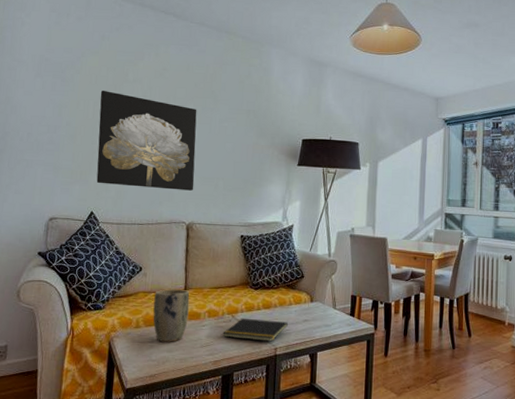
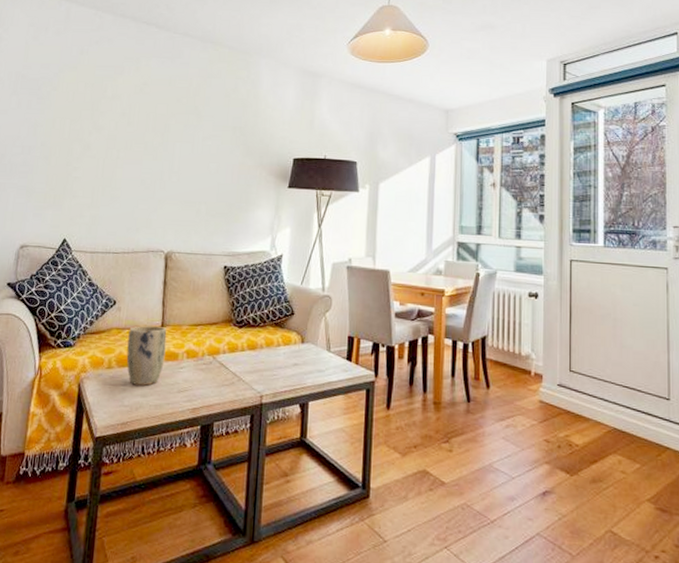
wall art: present [96,91,197,191] -> none [70,108,179,216]
notepad: present [222,318,288,342] -> none [202,360,275,388]

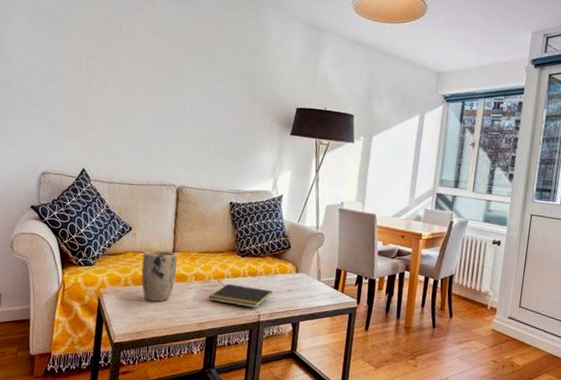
notepad: none [202,360,275,388] -> present [208,283,272,308]

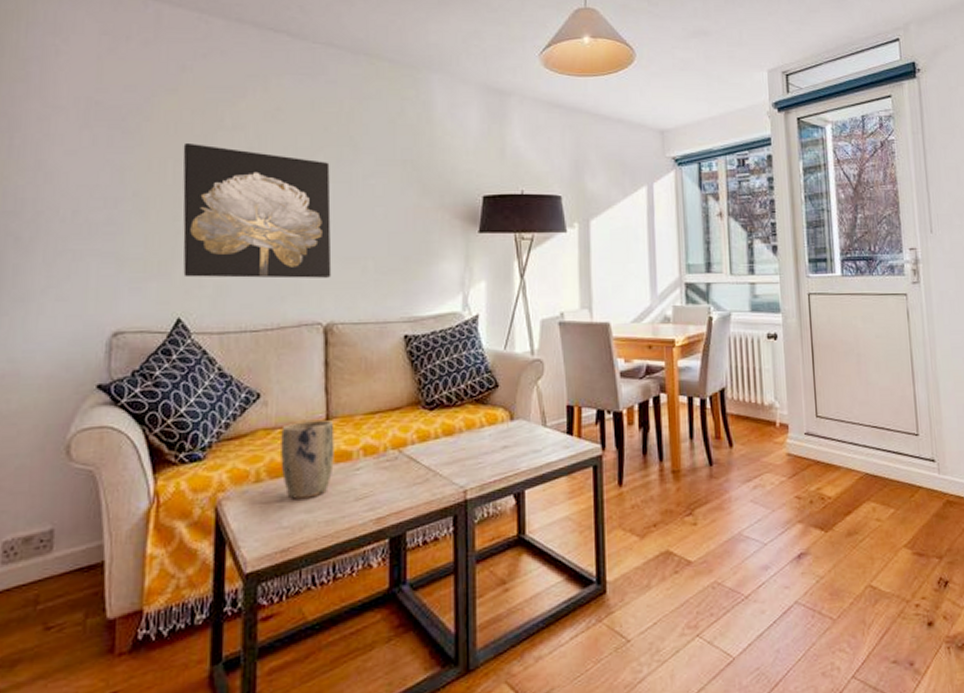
wall art: none [88,45,191,154] -> present [183,144,332,279]
notepad: present [208,283,272,308] -> none [386,451,480,483]

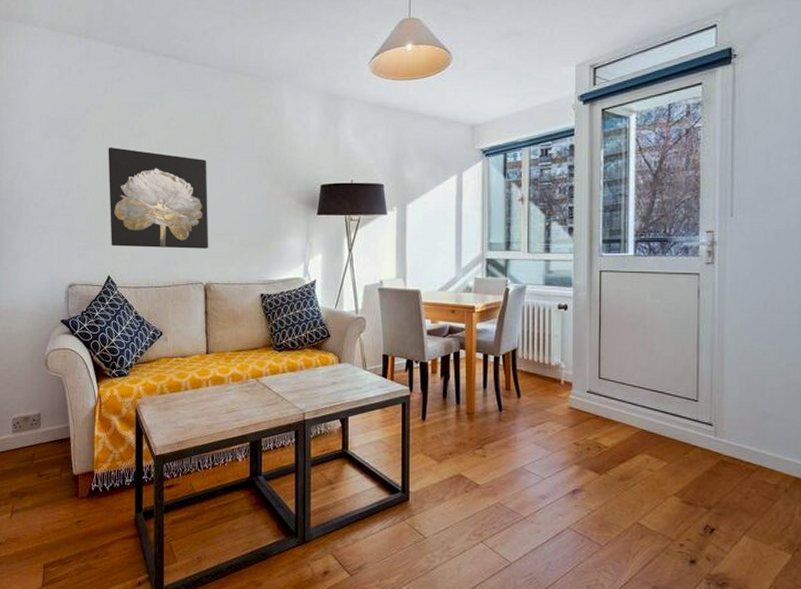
plant pot: present [281,420,335,499] -> none [177,354,212,408]

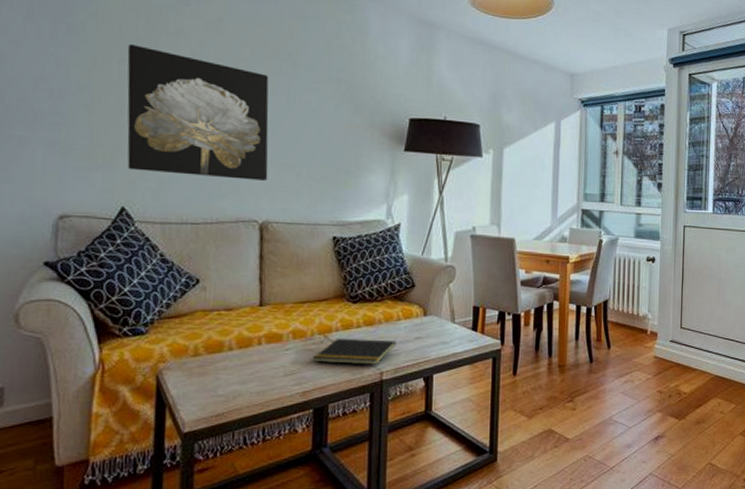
notepad: none [248,381,315,406] -> present [312,338,396,365]

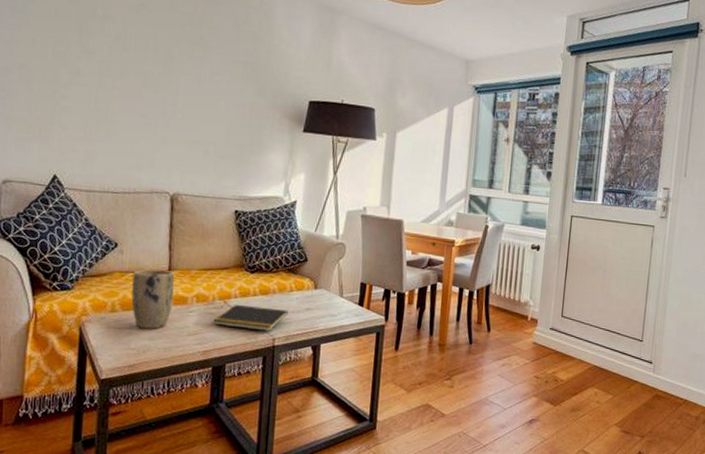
wall art: present [127,45,269,181] -> none [59,27,183,156]
plant pot: none [217,306,267,372] -> present [131,269,175,329]

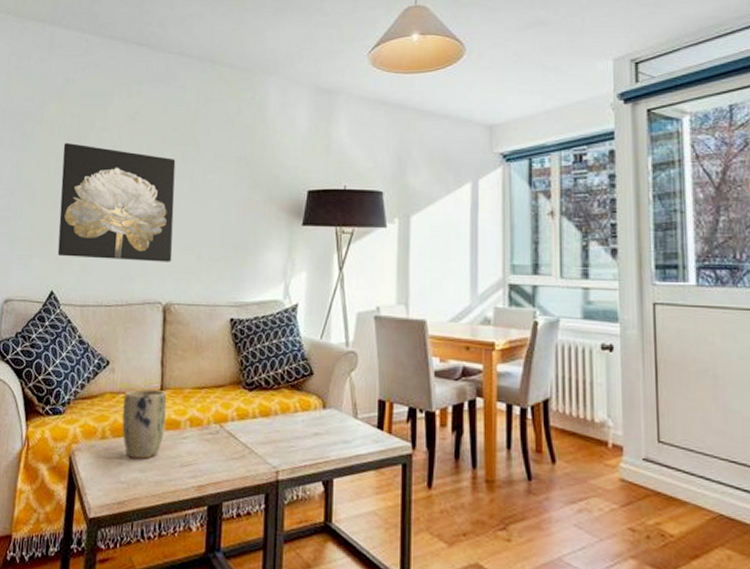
wall art: none [59,27,183,156] -> present [57,143,176,262]
notepad: present [213,304,288,331] -> none [208,428,293,462]

